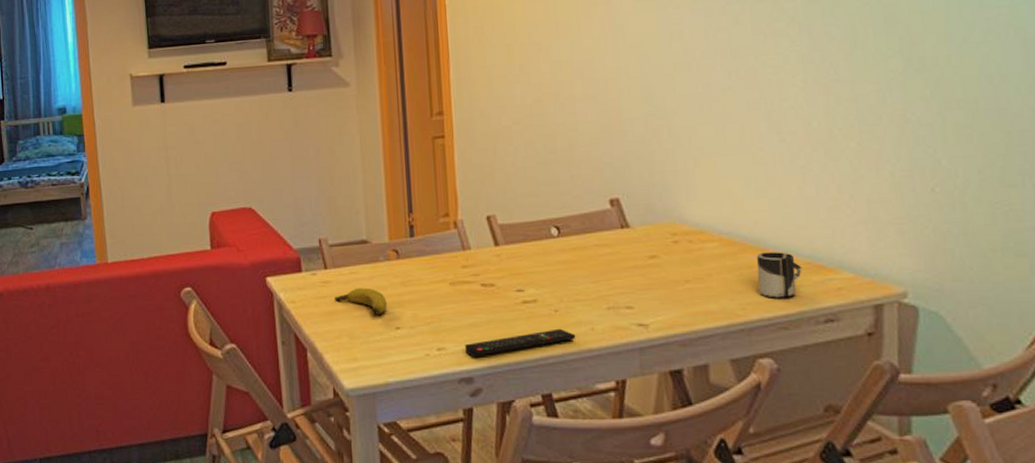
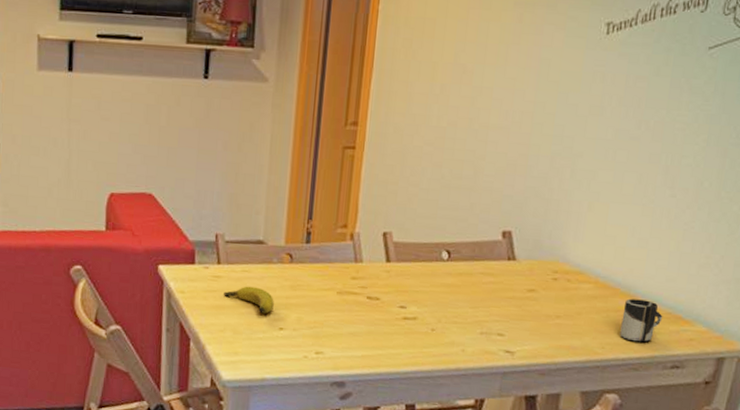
remote control: present [465,328,576,356] -> none [342,346,447,363]

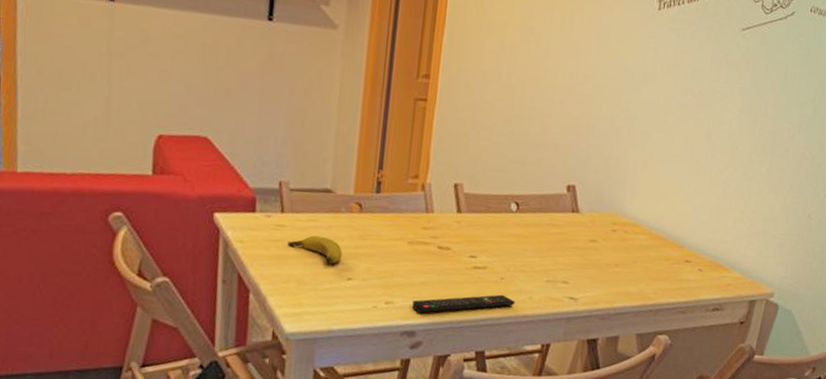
remote control: none [342,346,447,363] -> present [412,294,515,313]
cup: present [620,298,663,343] -> none [670,248,706,288]

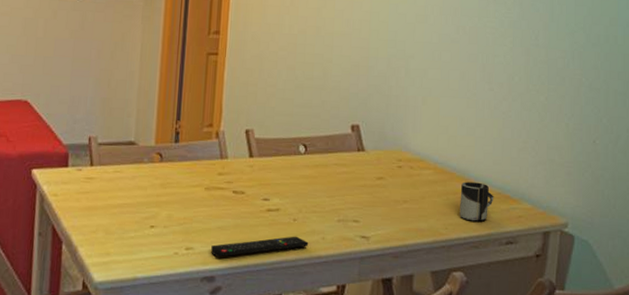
banana: present [287,235,342,264] -> none [96,186,145,213]
cup: none [670,248,706,288] -> present [460,182,494,222]

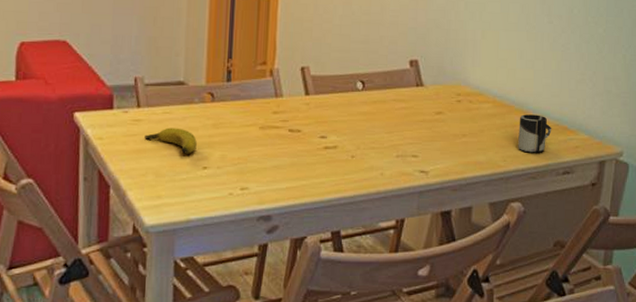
banana: none [96,186,145,213] -> present [144,127,197,154]
remote control: present [211,236,309,257] -> none [267,172,367,196]

